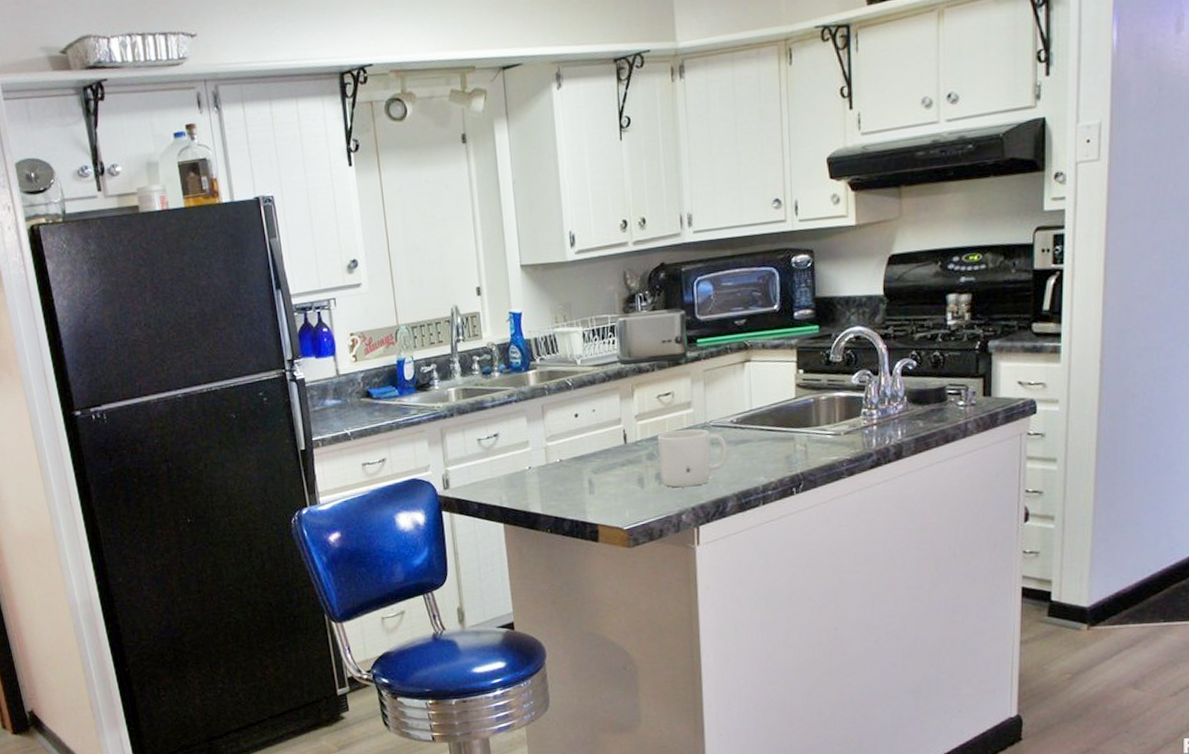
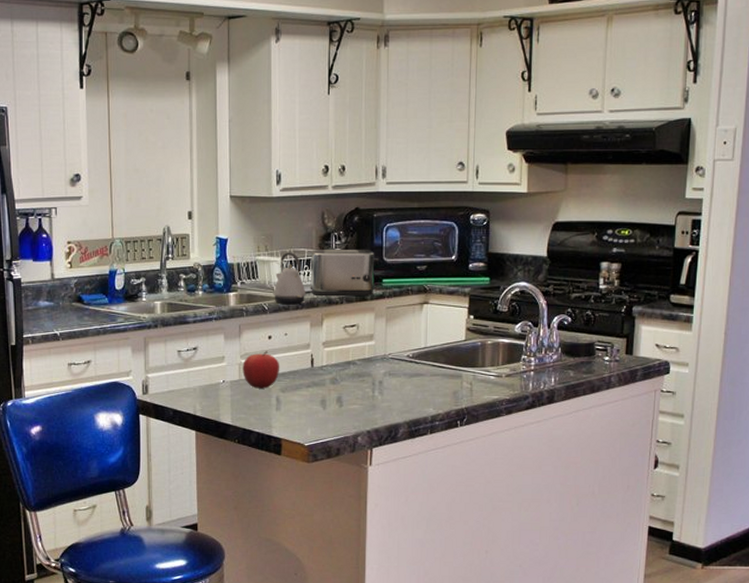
fruit: none [549,431,591,473] -> present [242,351,280,389]
kettle: none [576,320,613,379] -> present [273,252,306,305]
mug: present [657,428,728,488] -> none [341,359,402,412]

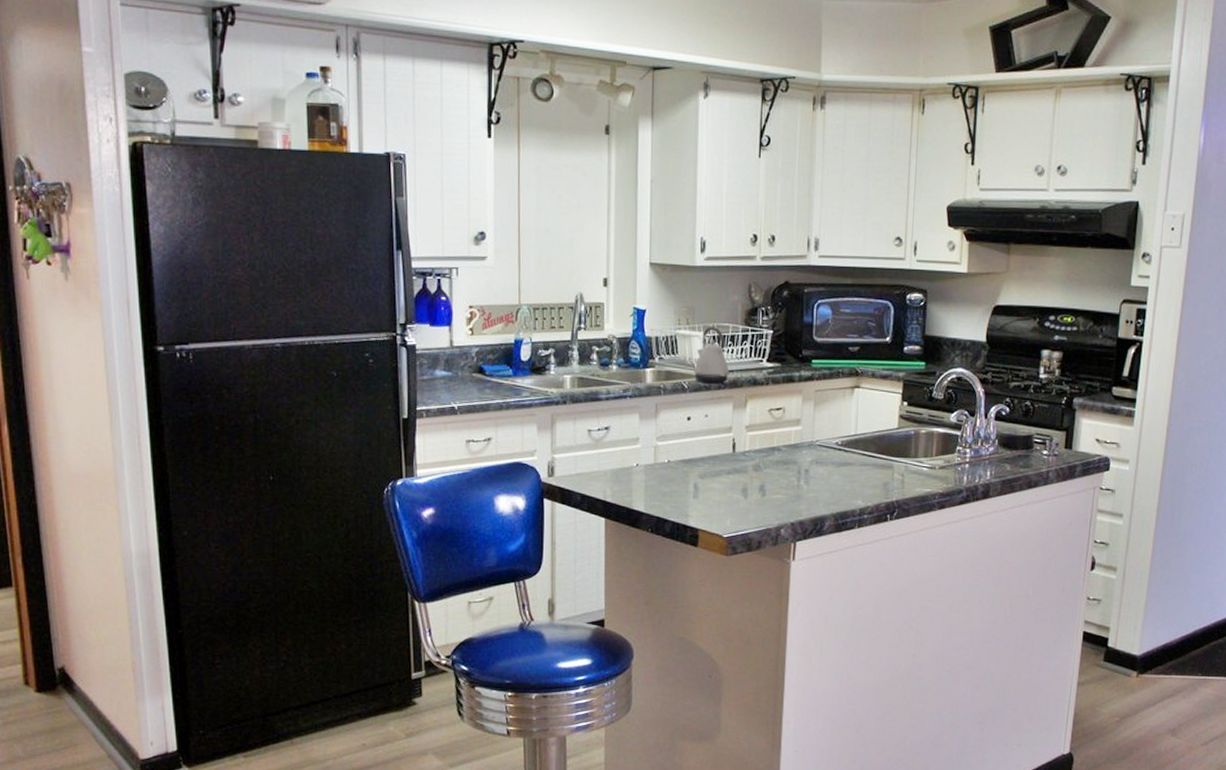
fruit: present [242,351,280,389] -> none [658,433,699,474]
toaster: present [310,249,379,297] -> none [733,325,808,378]

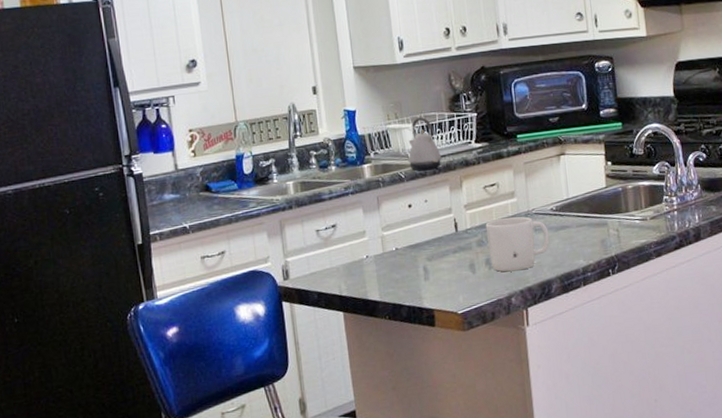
mug: none [764,445,830,502] -> present [485,216,550,272]

